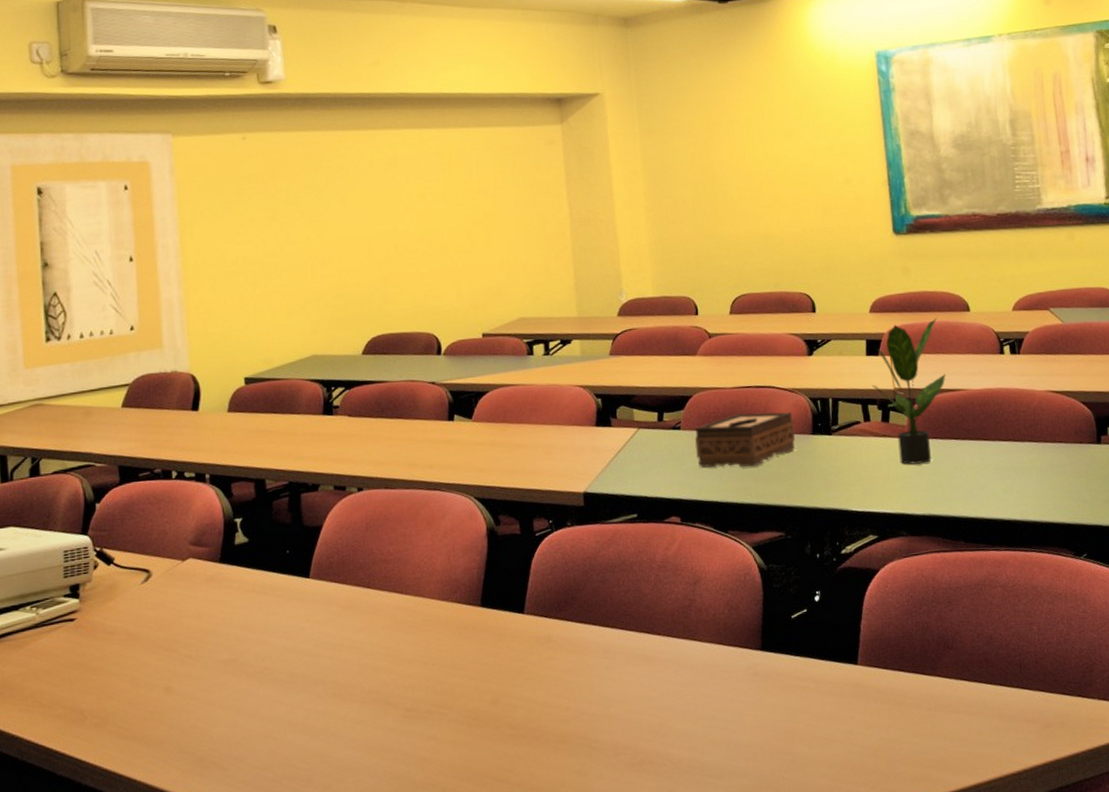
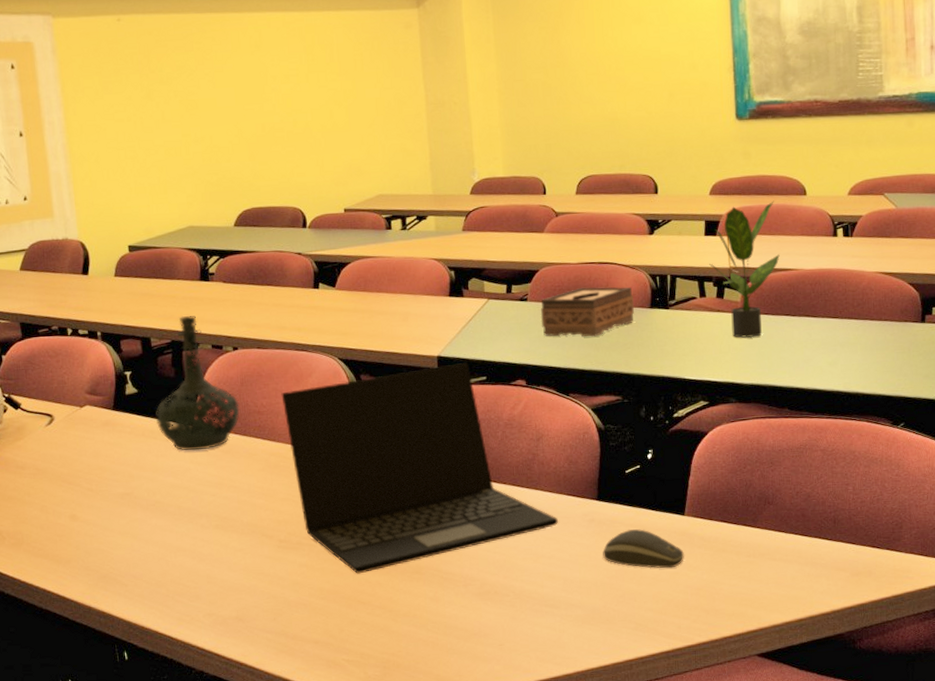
bottle: none [267,454,364,608] -> present [155,316,240,451]
laptop: none [410,499,719,746] -> present [281,363,558,574]
computer mouse: none [769,682,859,728] -> present [603,529,684,569]

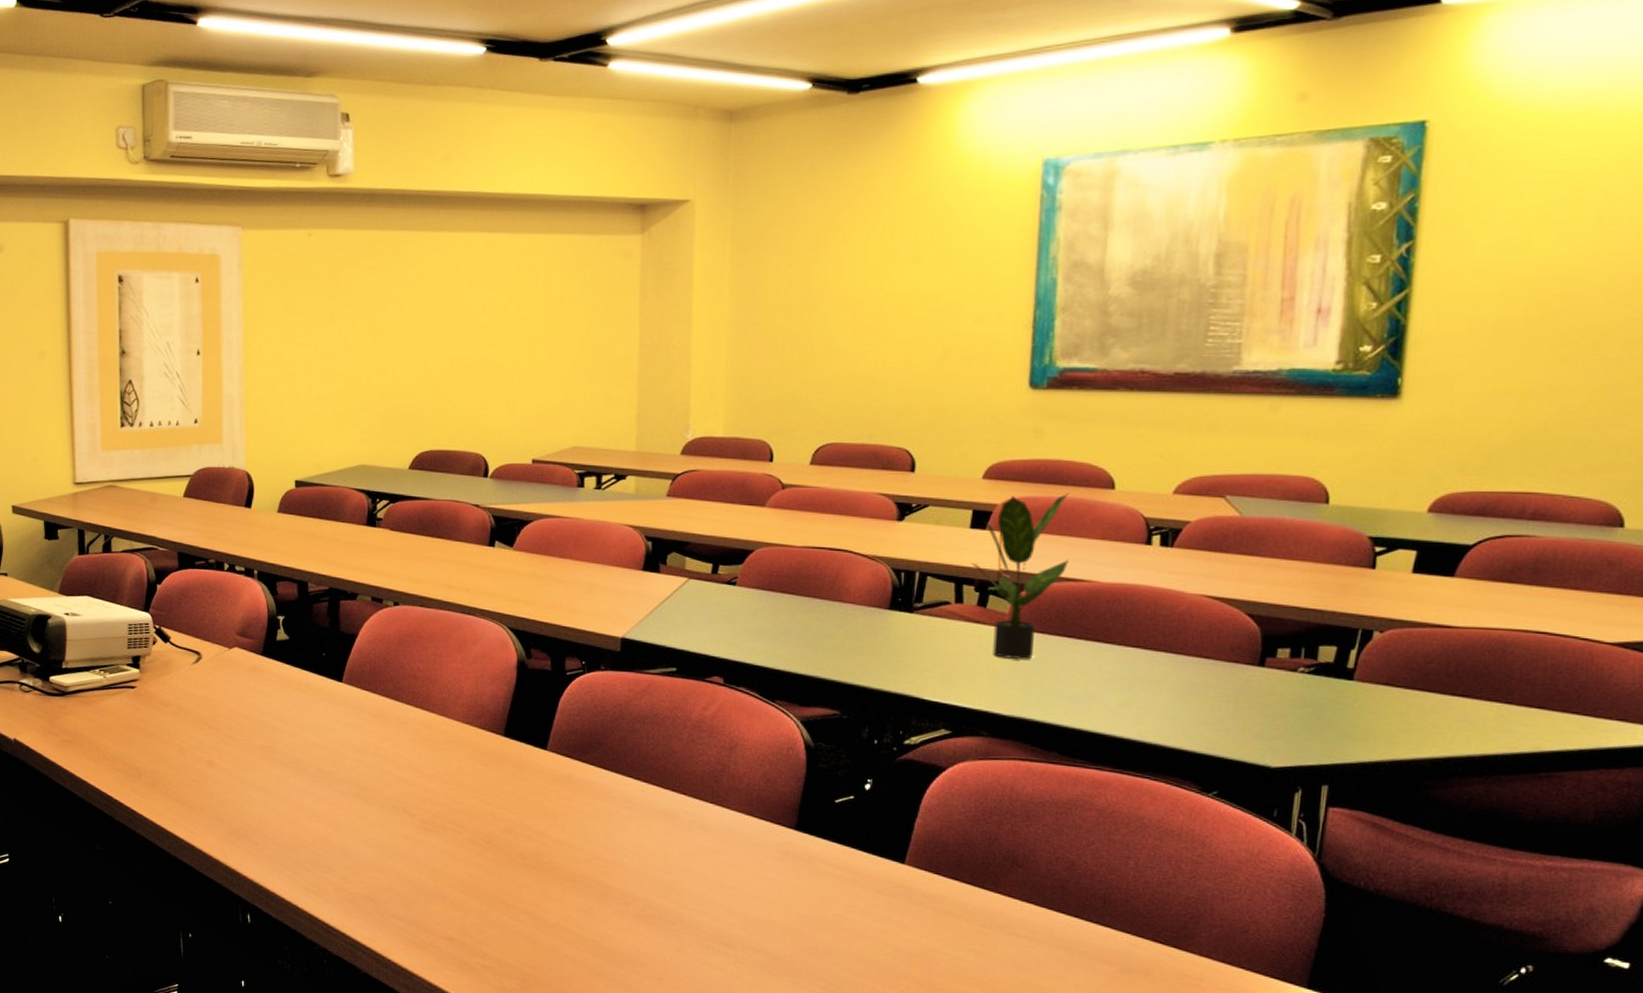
bottle: present [155,316,240,451] -> none [304,563,394,710]
laptop: present [281,363,558,574] -> none [440,649,745,872]
tissue box: present [540,286,634,337] -> none [749,576,869,636]
computer mouse: present [603,529,684,569] -> none [795,870,899,925]

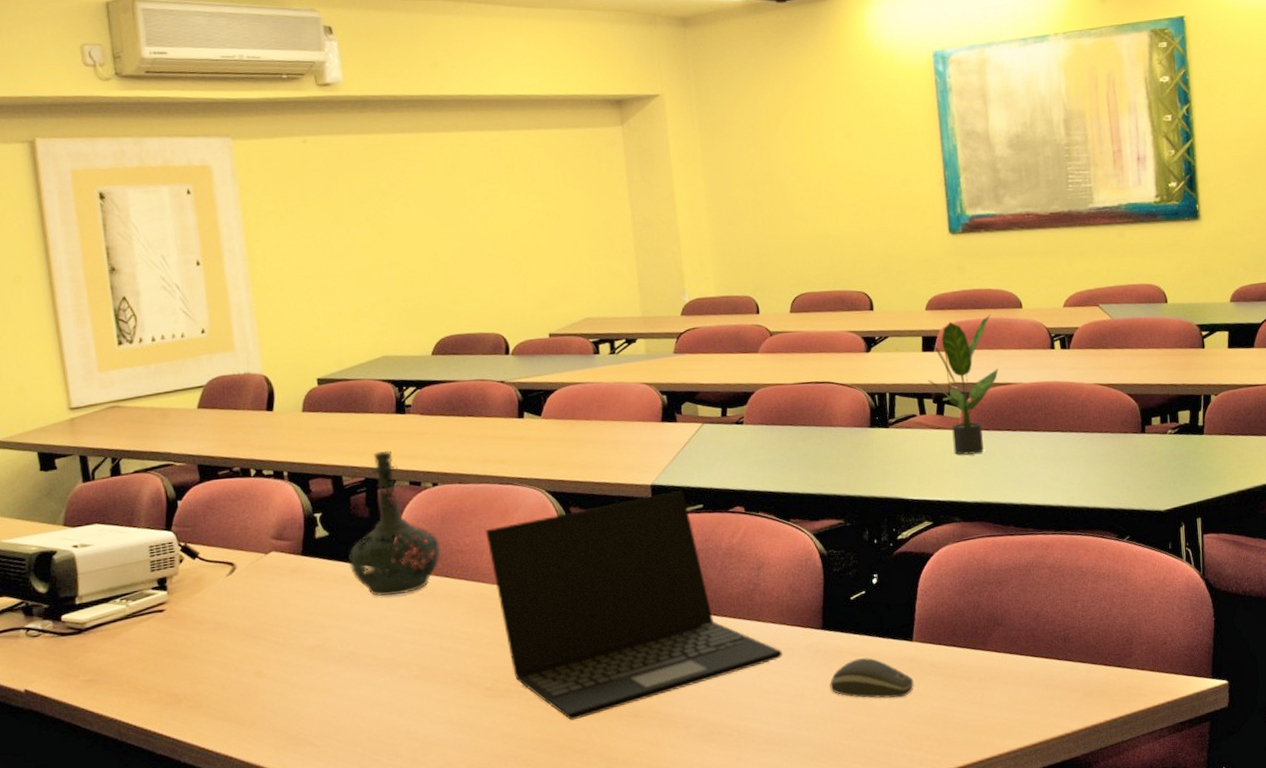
bottle: none [304,563,394,710] -> present [348,451,441,597]
laptop: none [440,649,745,872] -> present [485,491,782,721]
computer mouse: none [795,870,899,925] -> present [830,657,914,699]

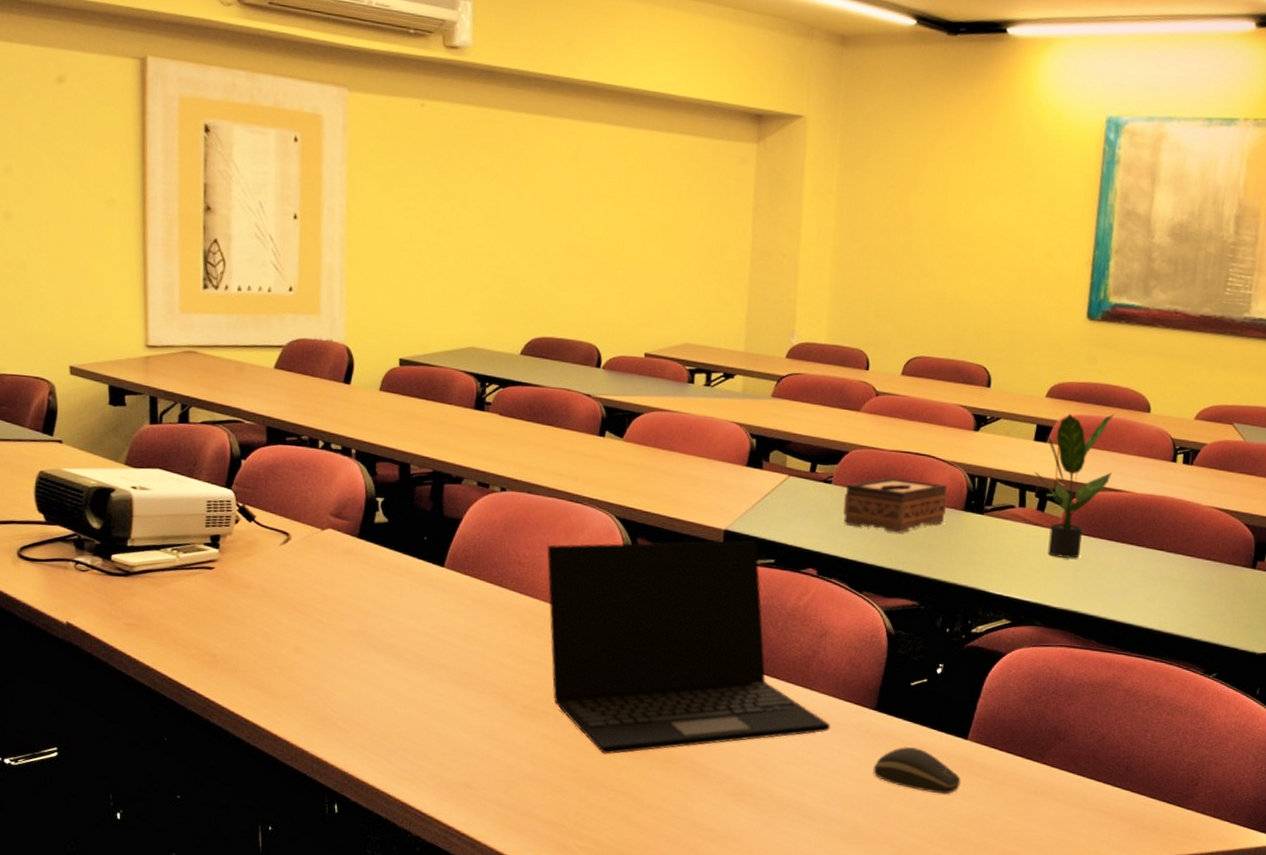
bottle: present [348,451,441,597] -> none [404,446,499,596]
tissue box: none [757,406,854,460] -> present [843,477,947,533]

